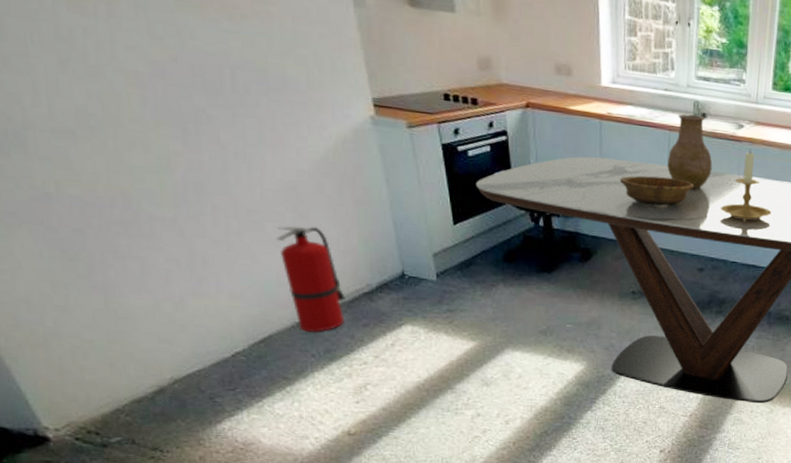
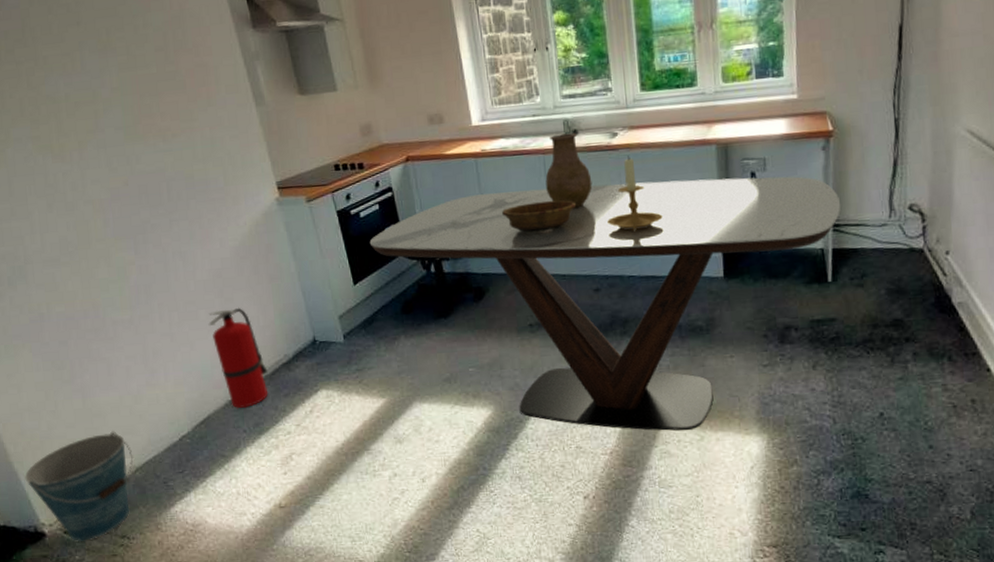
bucket: none [20,337,171,451] -> present [25,431,134,542]

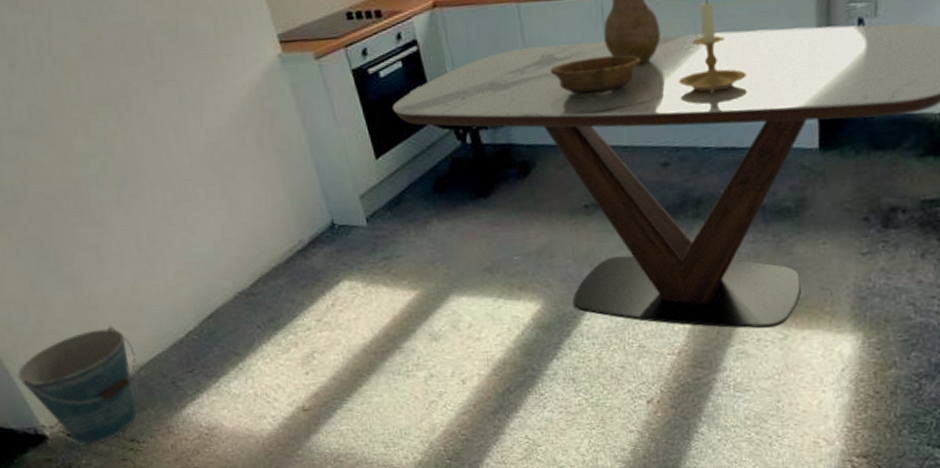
fire extinguisher: present [208,307,269,409] -> none [208,185,283,302]

